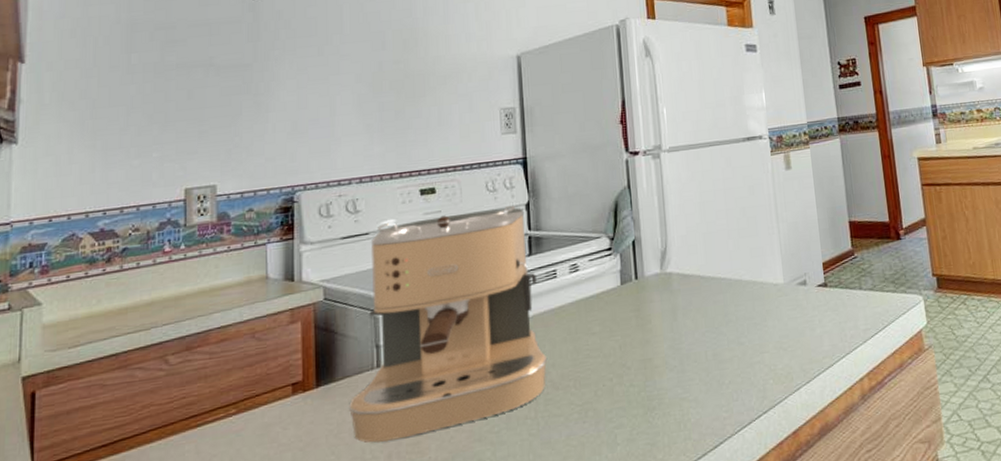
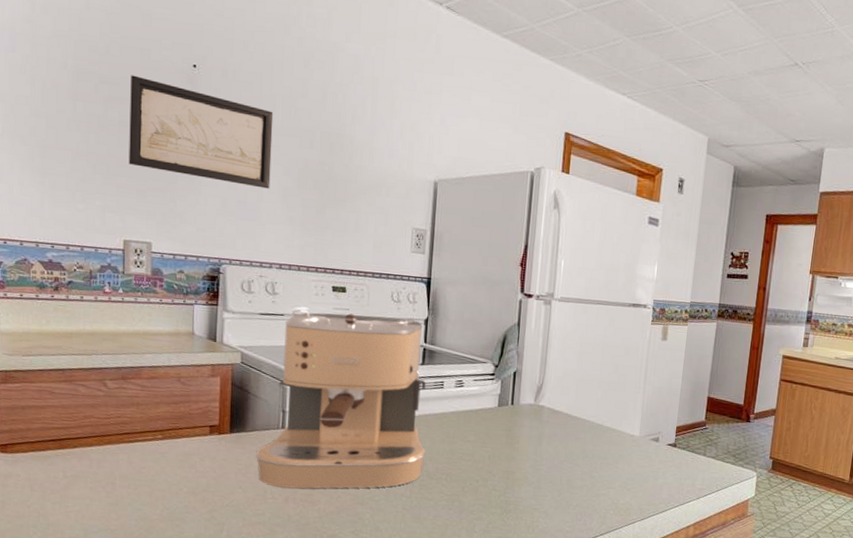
wall art: none [188,15,343,107] -> present [128,75,274,189]

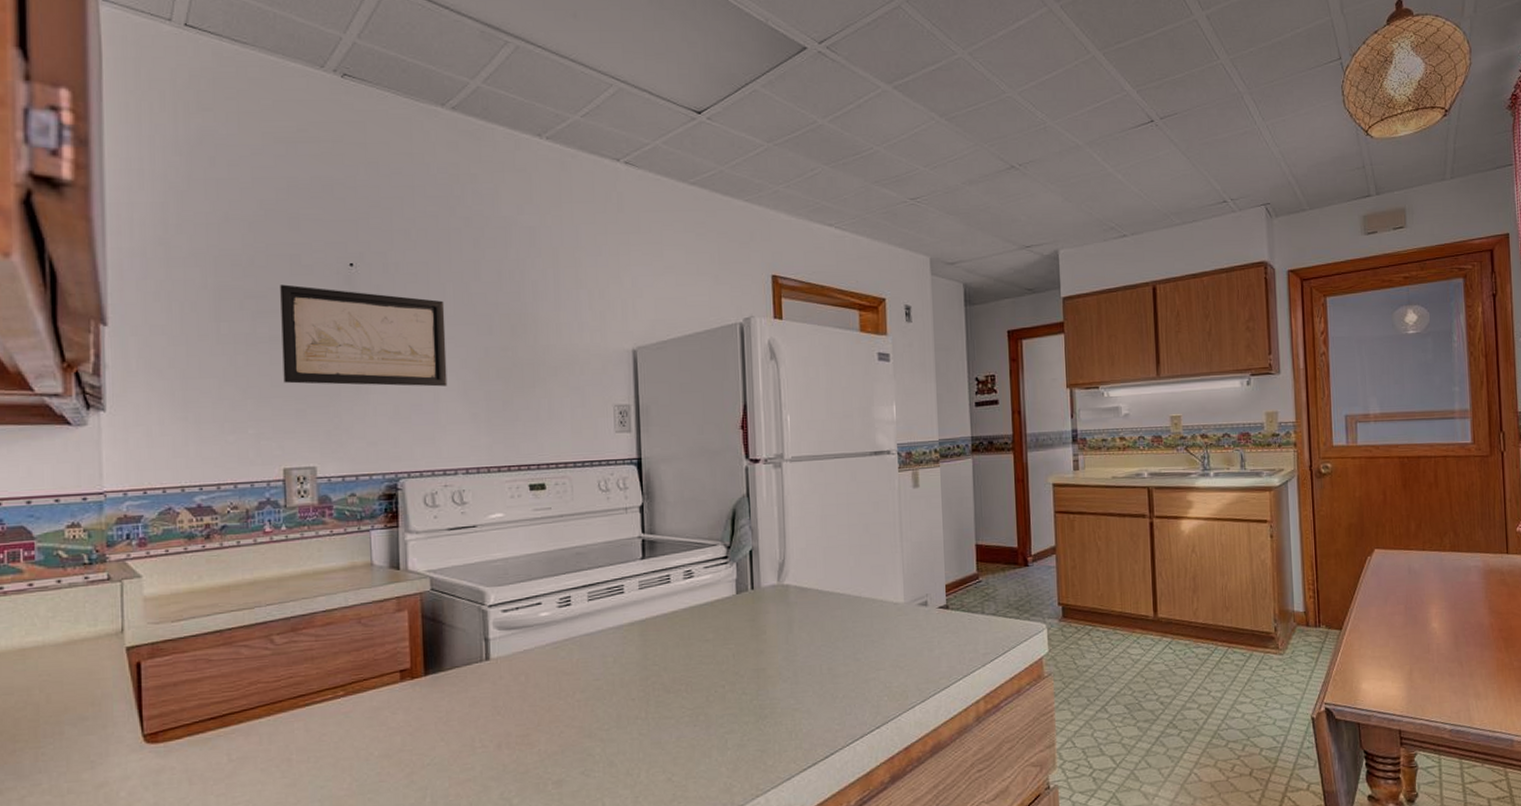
coffee maker: present [256,309,427,489] -> none [458,506,660,732]

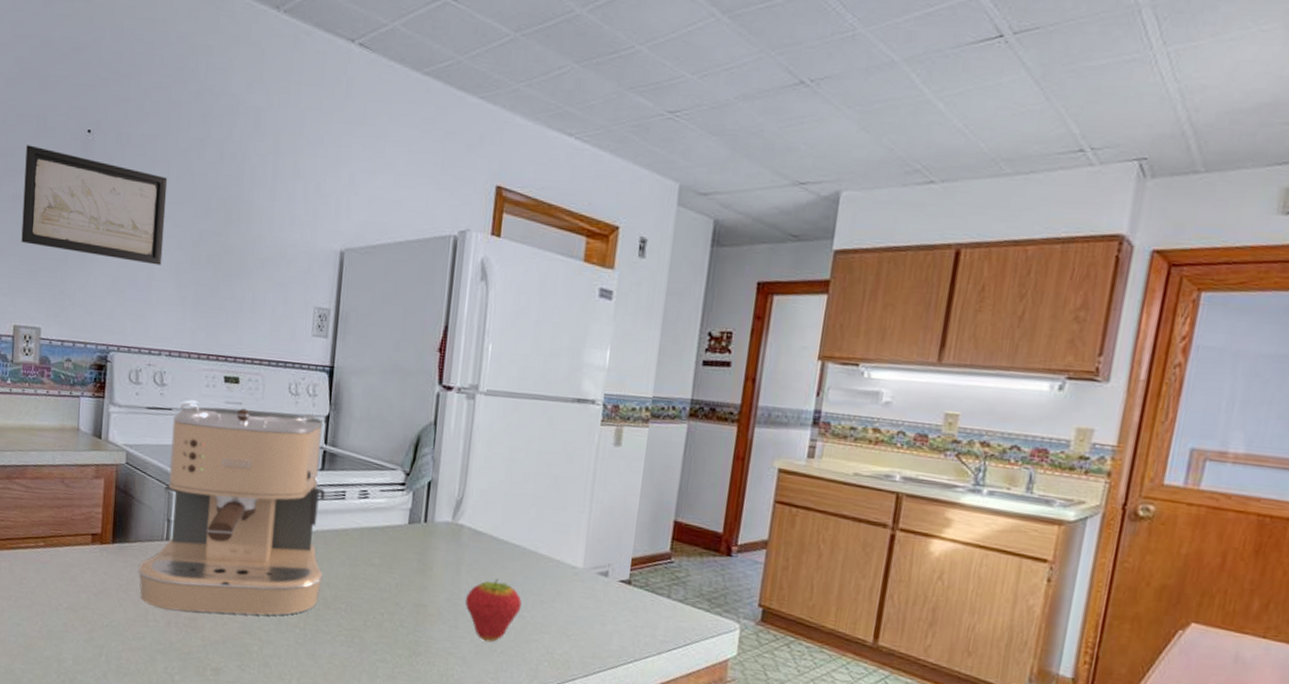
coffee maker: none [458,506,660,732] -> present [138,402,325,615]
fruit: none [801,628,855,691] -> present [465,578,522,643]

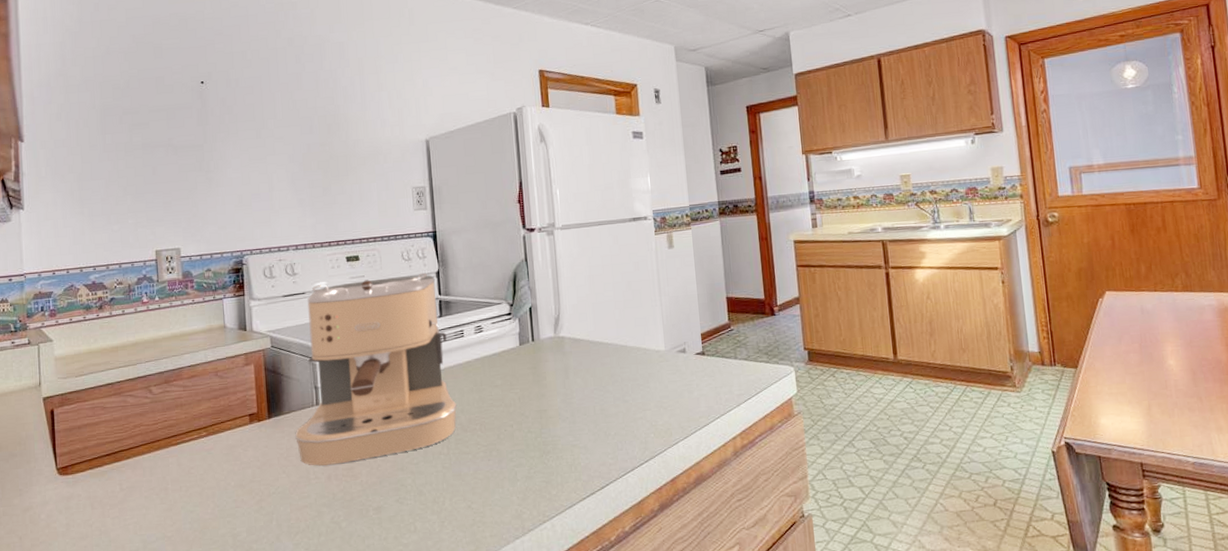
wall art: present [21,145,168,266] -> none [149,101,279,181]
fruit: present [465,578,522,643] -> none [577,373,623,429]

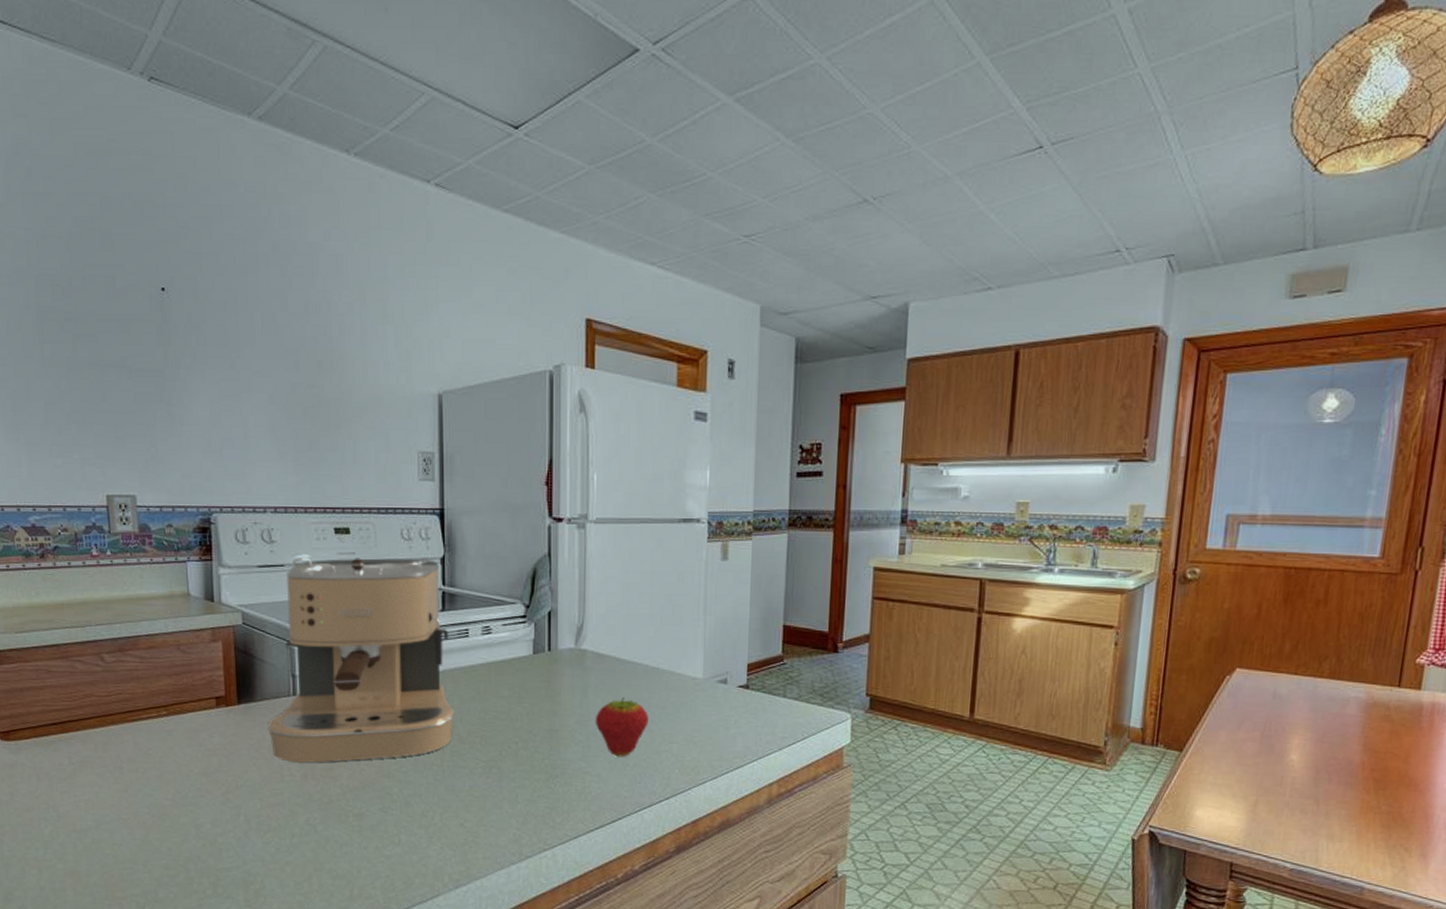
fruit: none [577,373,623,429] -> present [595,696,649,758]

